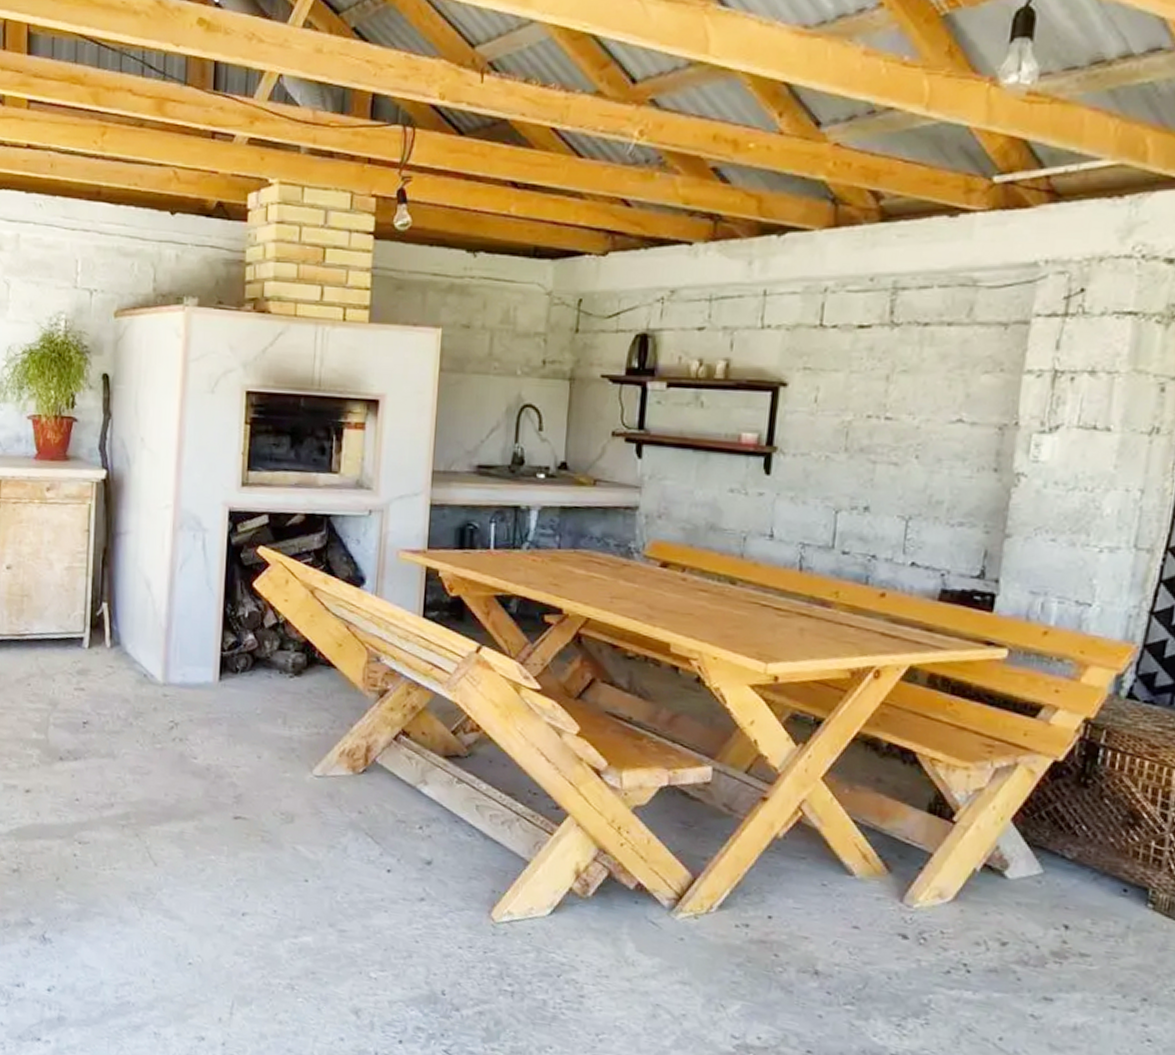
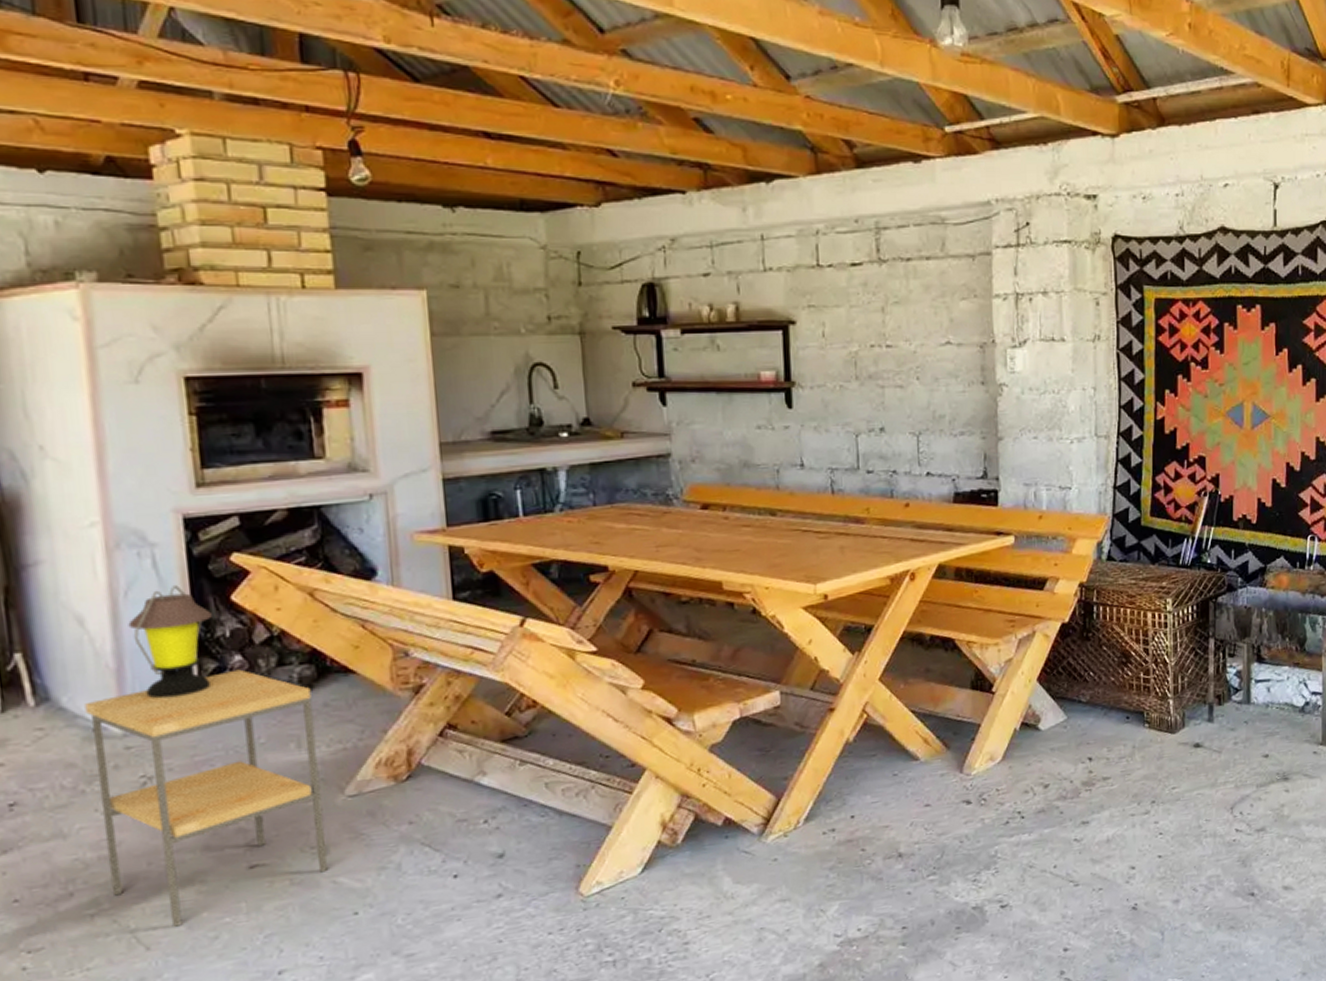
side table: none [138,646,300,853] -> present [85,669,329,927]
lantern: none [179,567,238,662] -> present [128,585,212,699]

